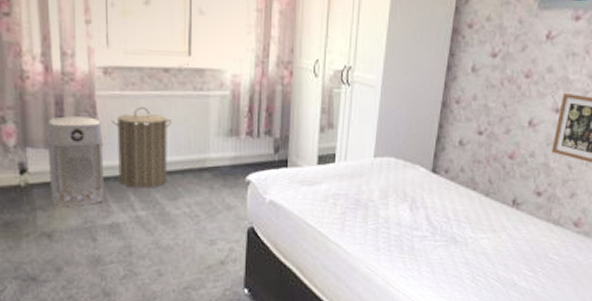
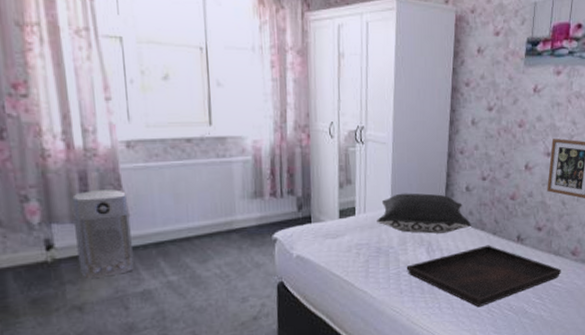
laundry hamper: present [111,106,172,188] -> none [137,176,197,255]
pillow: none [357,142,462,190] -> present [377,193,471,234]
serving tray: none [386,207,560,274] -> present [406,245,561,307]

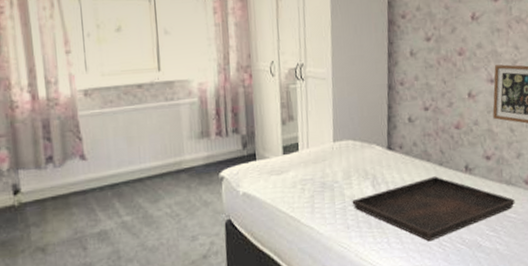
air purifier: present [72,189,134,278] -> none [37,135,91,220]
pillow: present [377,193,471,234] -> none [320,126,416,167]

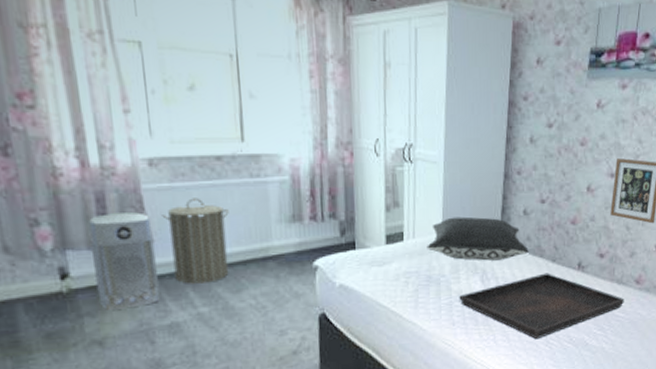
air purifier: none [37,135,91,220] -> present [89,212,160,310]
laundry hamper: none [94,120,148,196] -> present [161,198,229,284]
pillow: none [320,126,416,167] -> present [427,216,529,261]

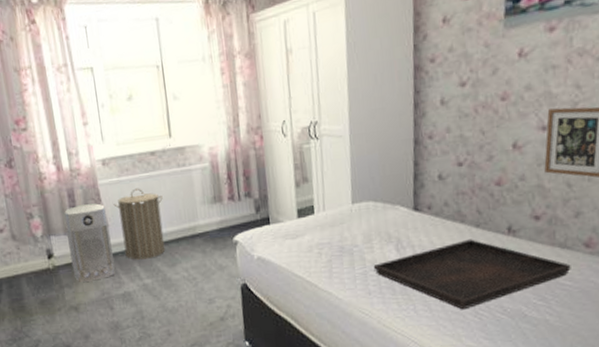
pillow: present [427,216,529,261] -> none [337,185,448,230]

